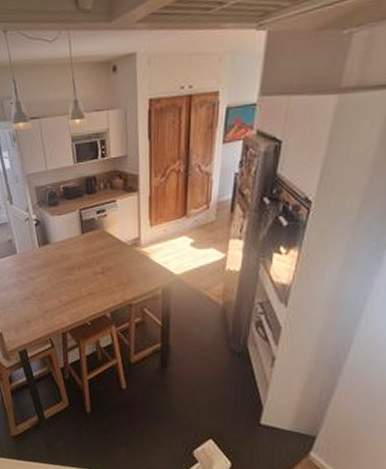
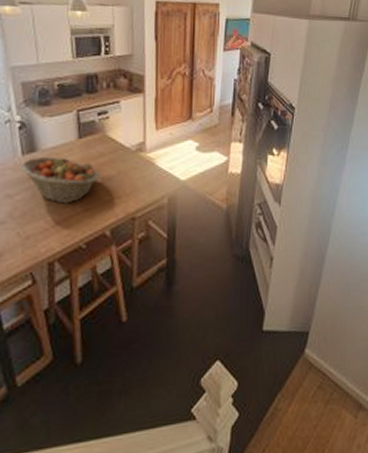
fruit basket: none [38,248,100,288] -> present [20,156,99,204]

